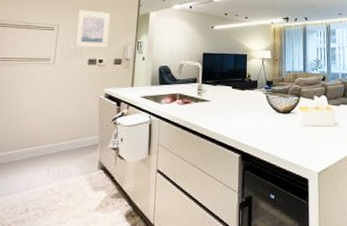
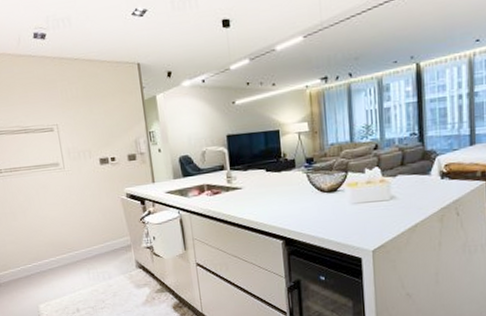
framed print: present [74,9,111,48] -> none [74,102,117,147]

